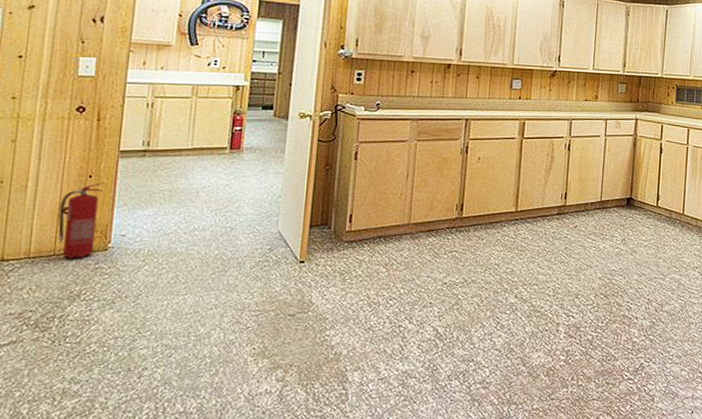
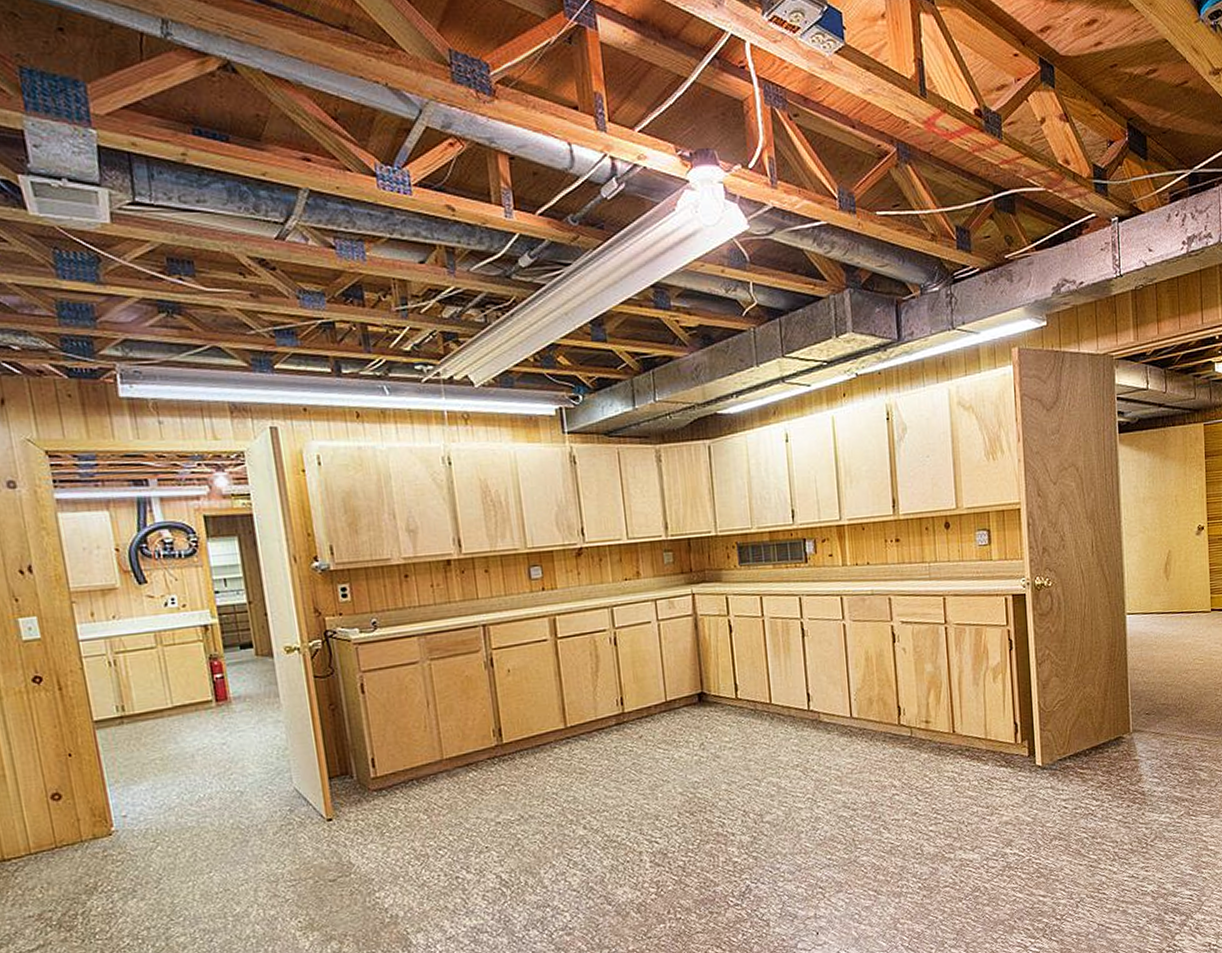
fire extinguisher: present [58,182,105,259] -> none [46,760,97,850]

